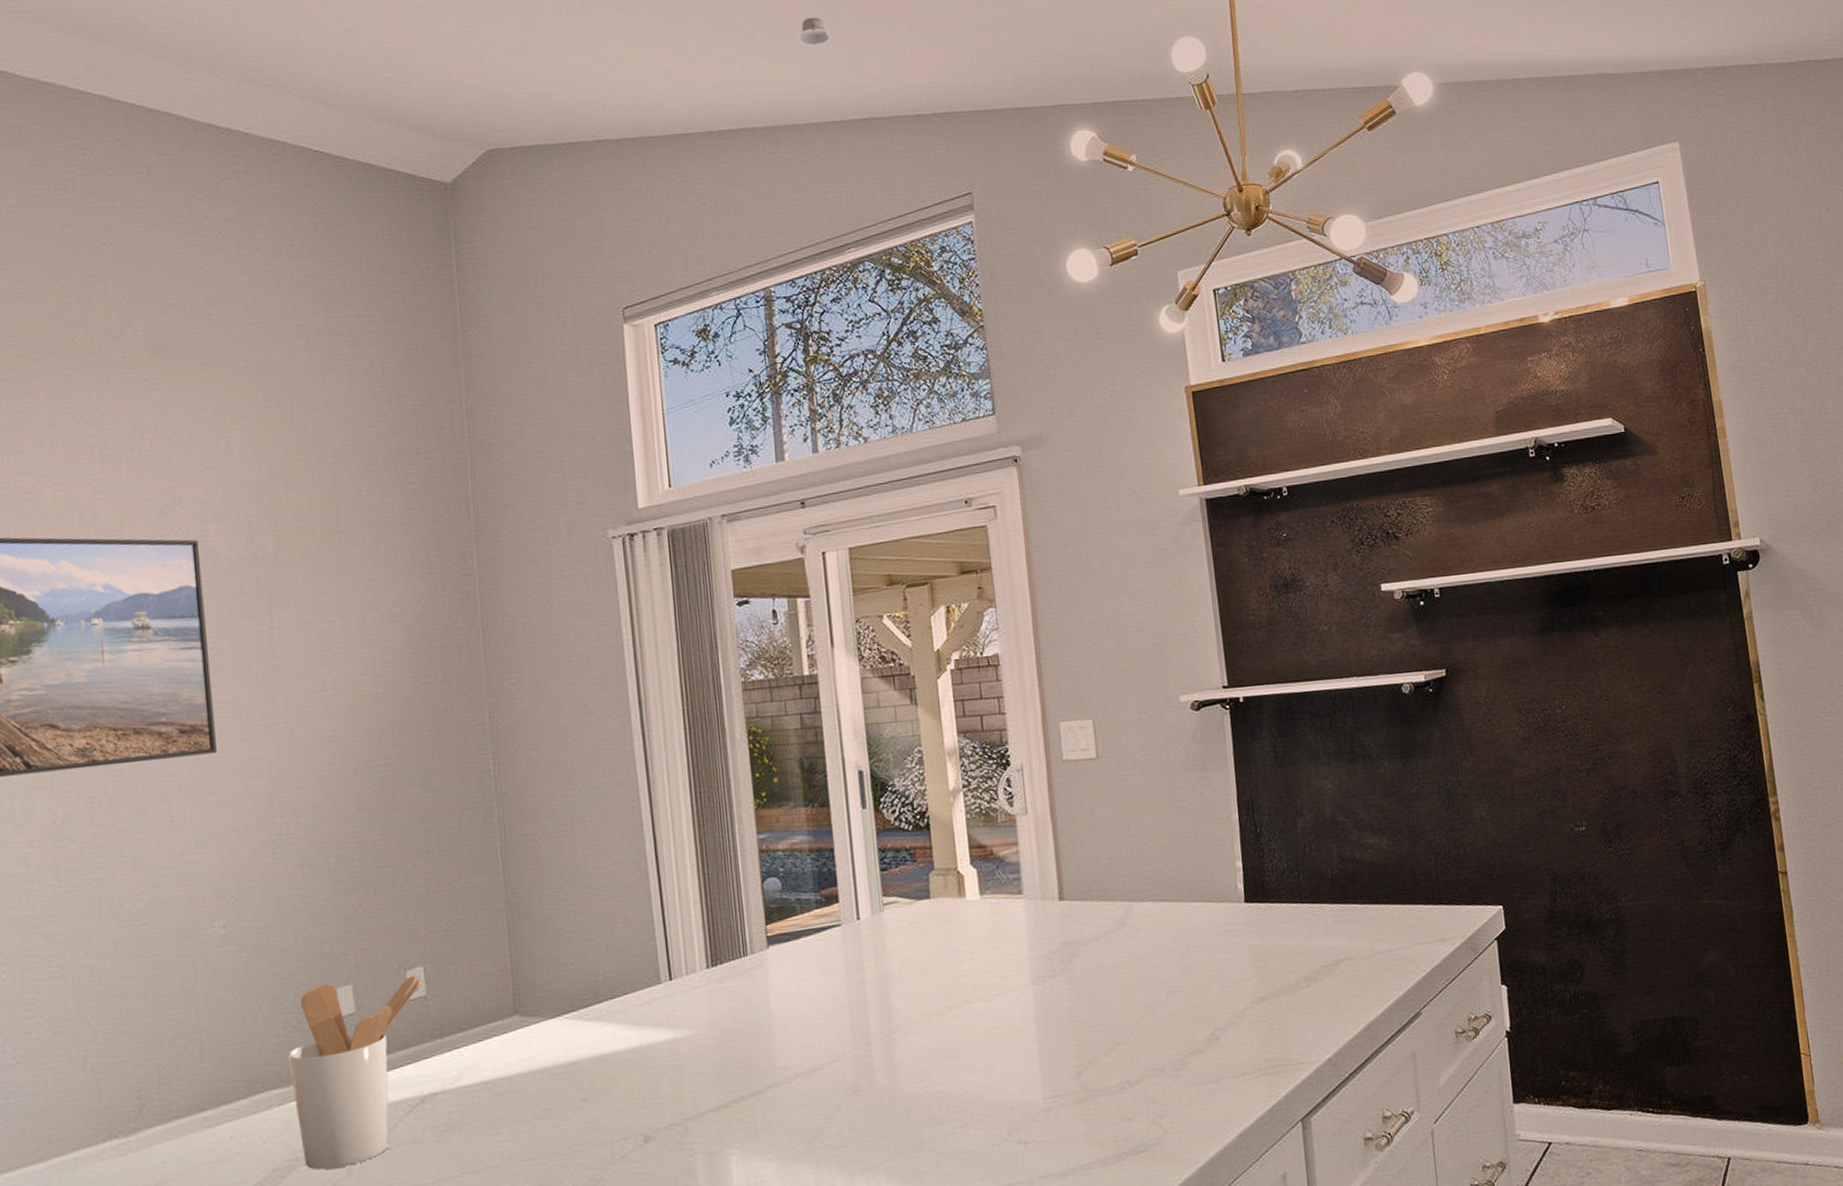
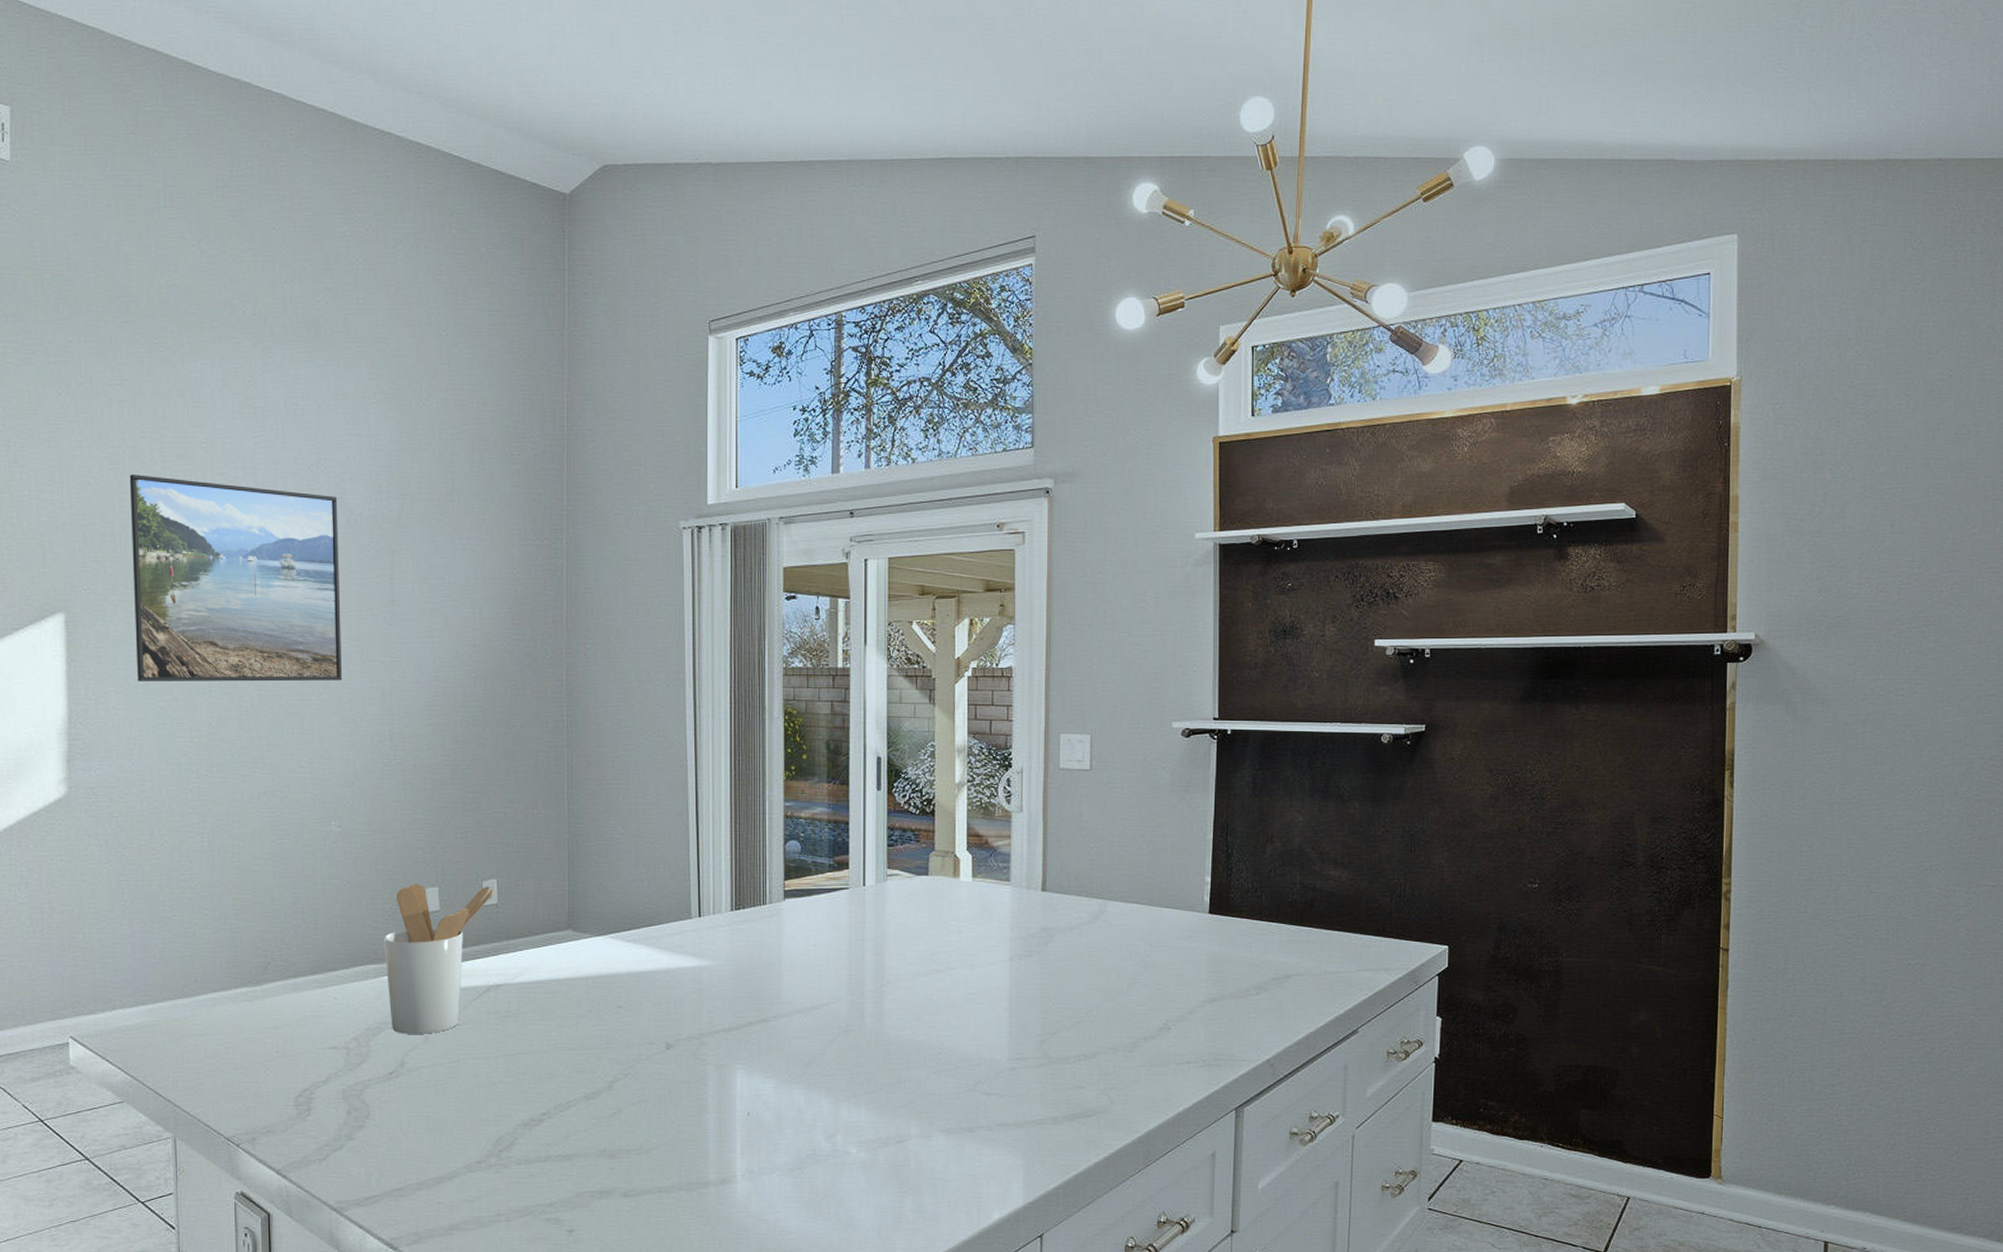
recessed light: present [796,17,833,46] -> none [888,57,922,85]

